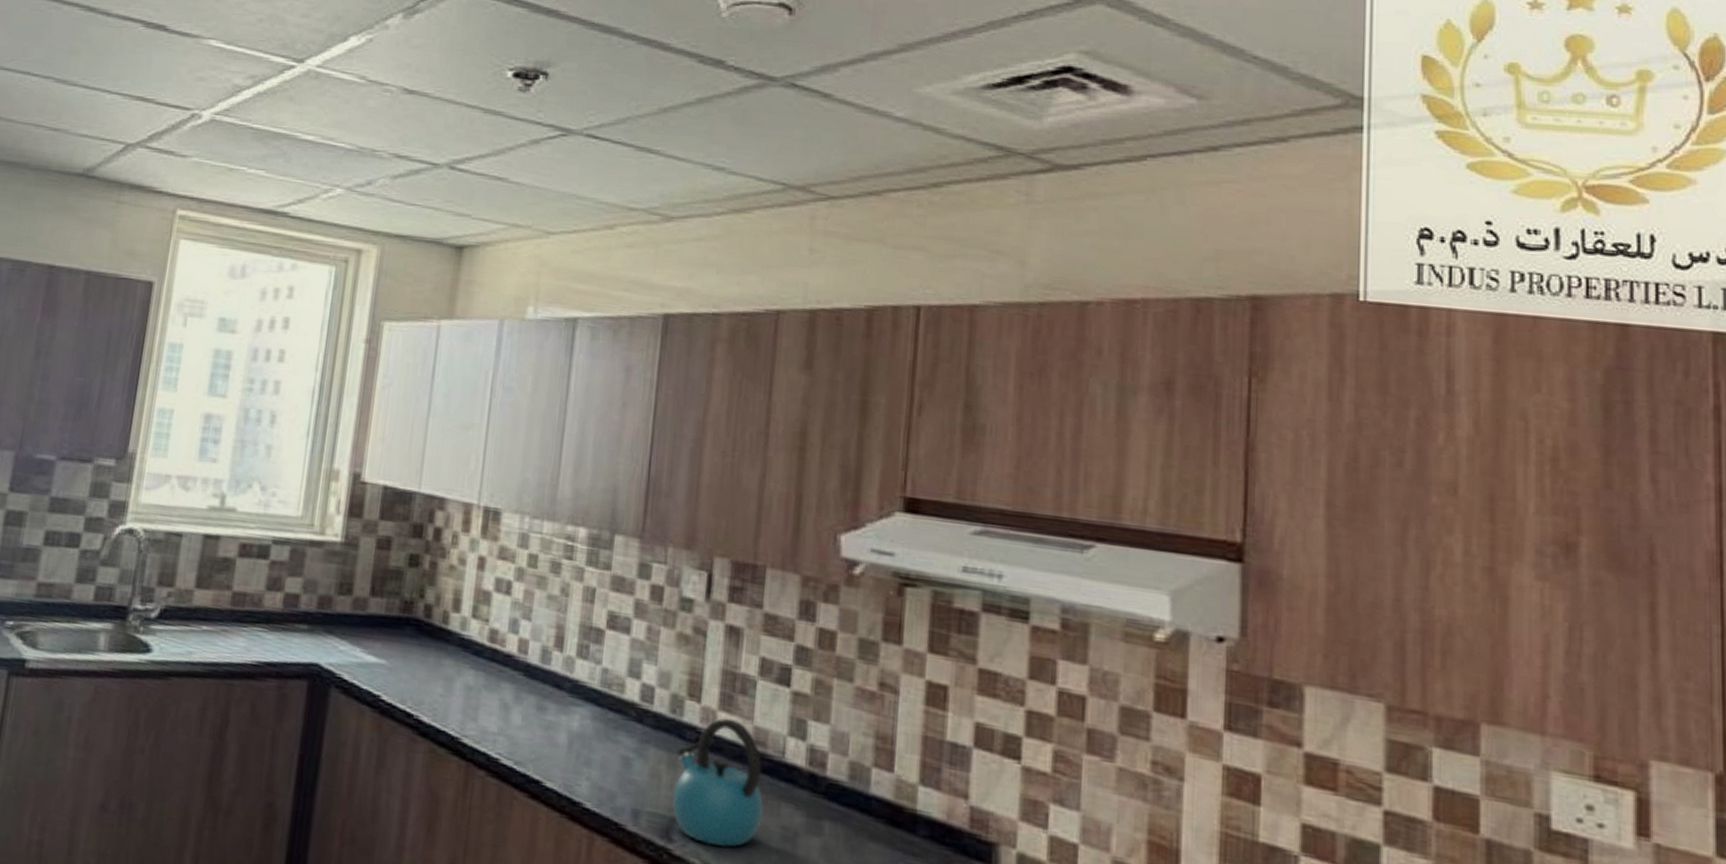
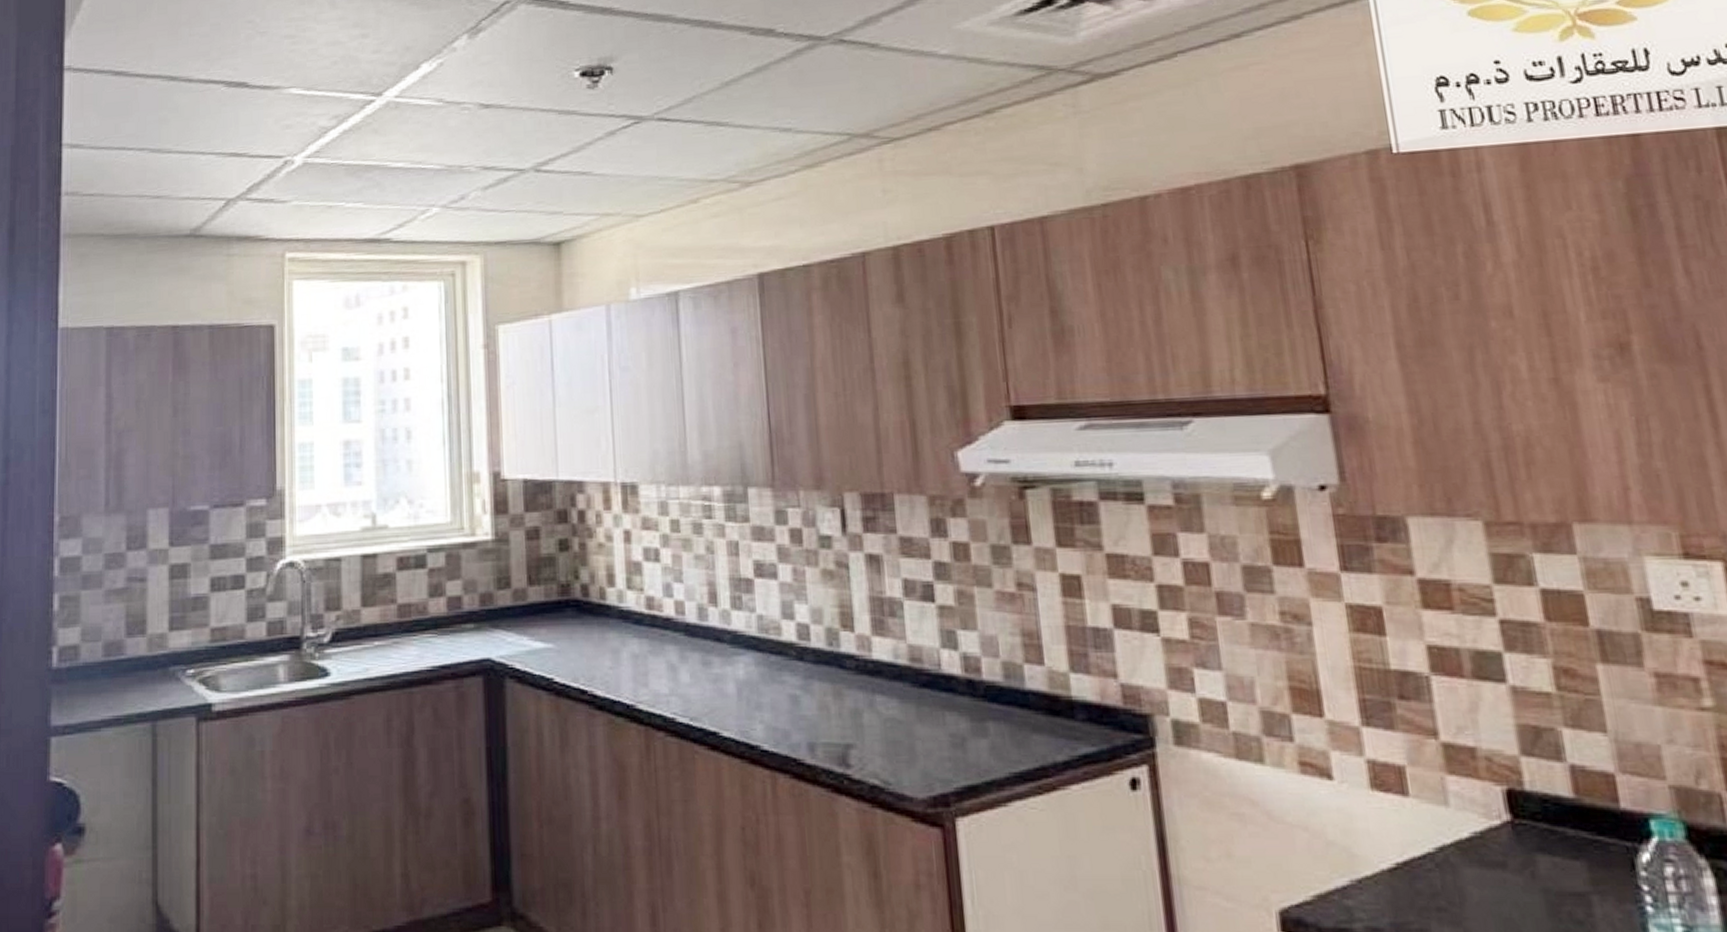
kettle: present [672,718,763,847] -> none [840,641,930,765]

